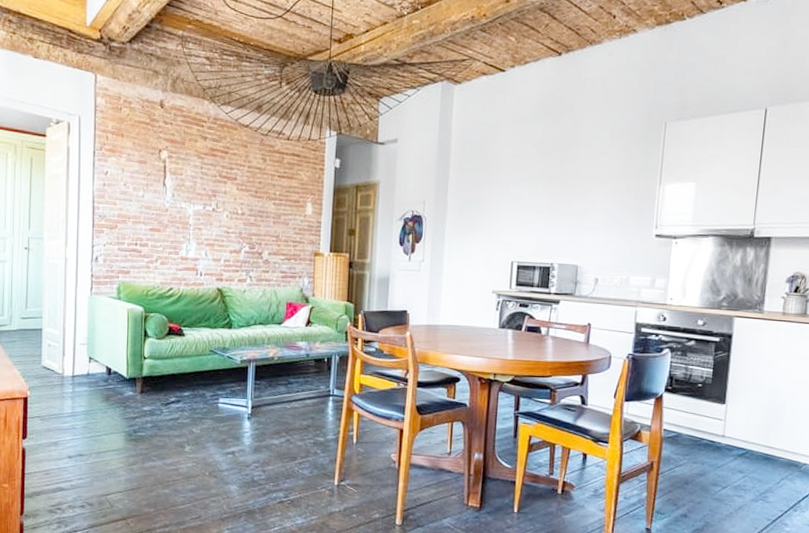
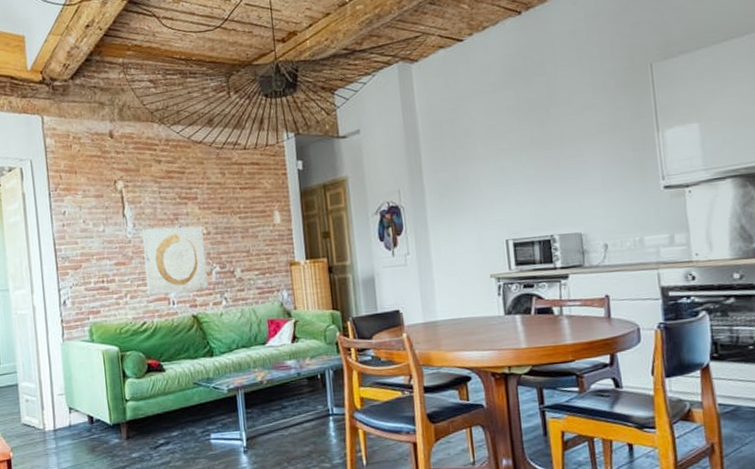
wall art: none [178,200,238,266] -> present [141,226,209,295]

